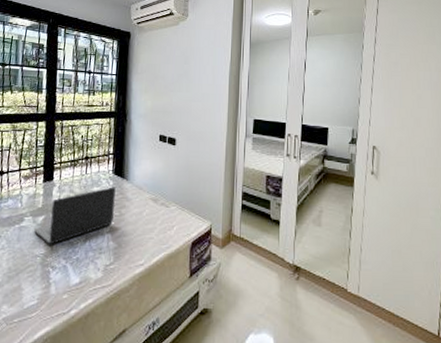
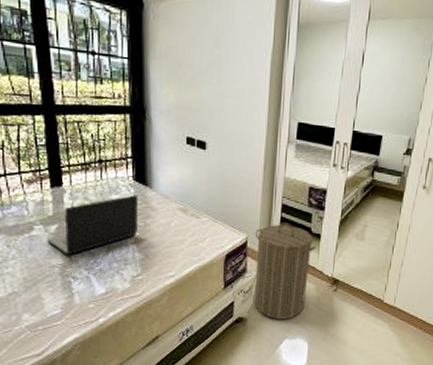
laundry hamper: none [218,210,277,311] -> present [254,223,317,319]

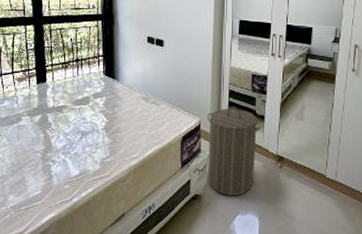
laptop: present [47,195,138,256] -> none [32,87,107,142]

